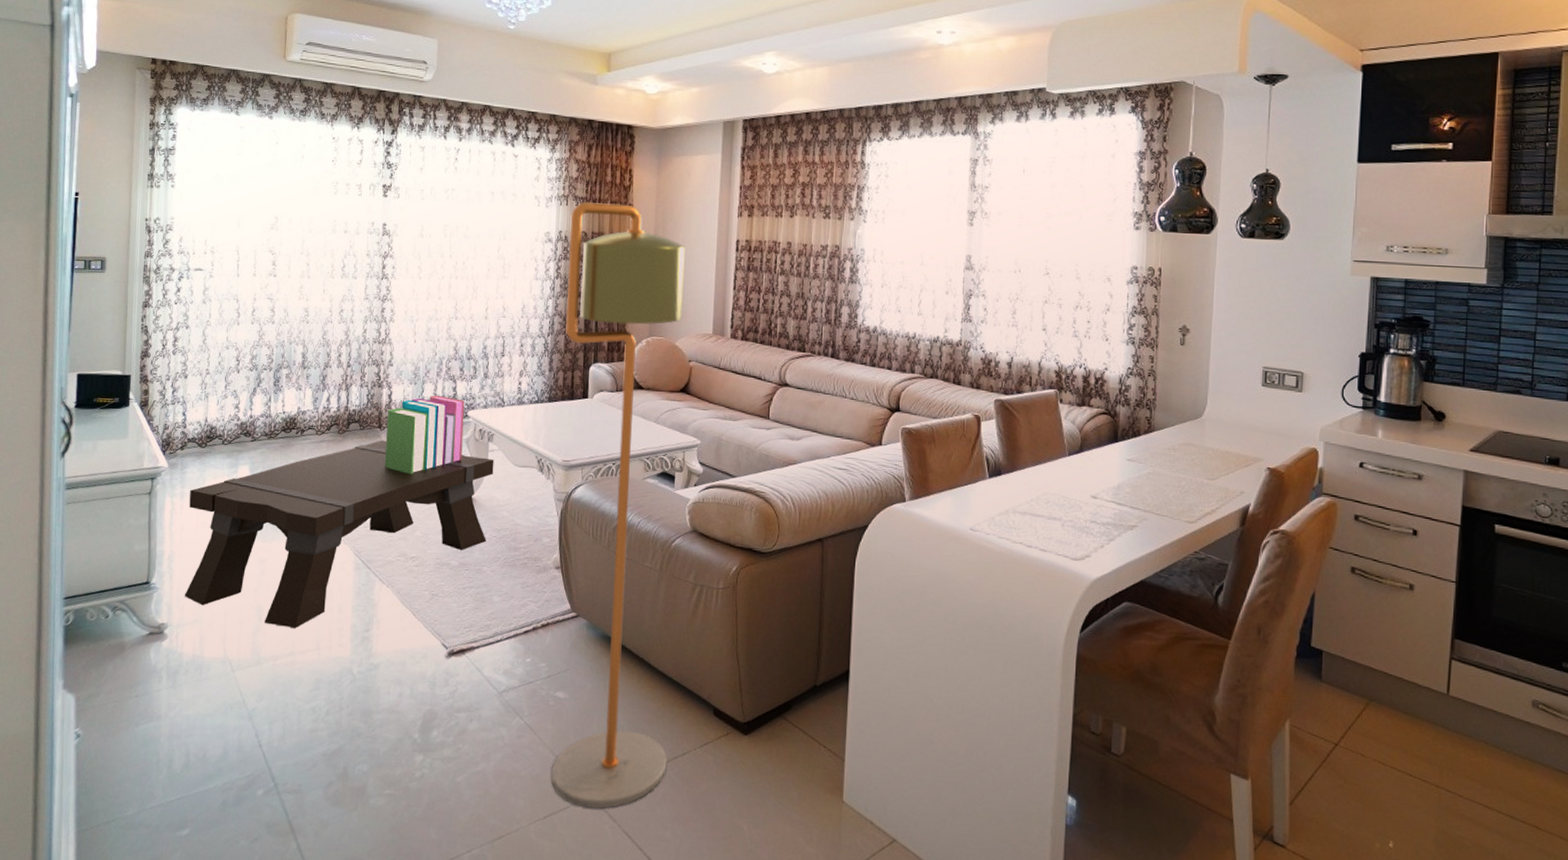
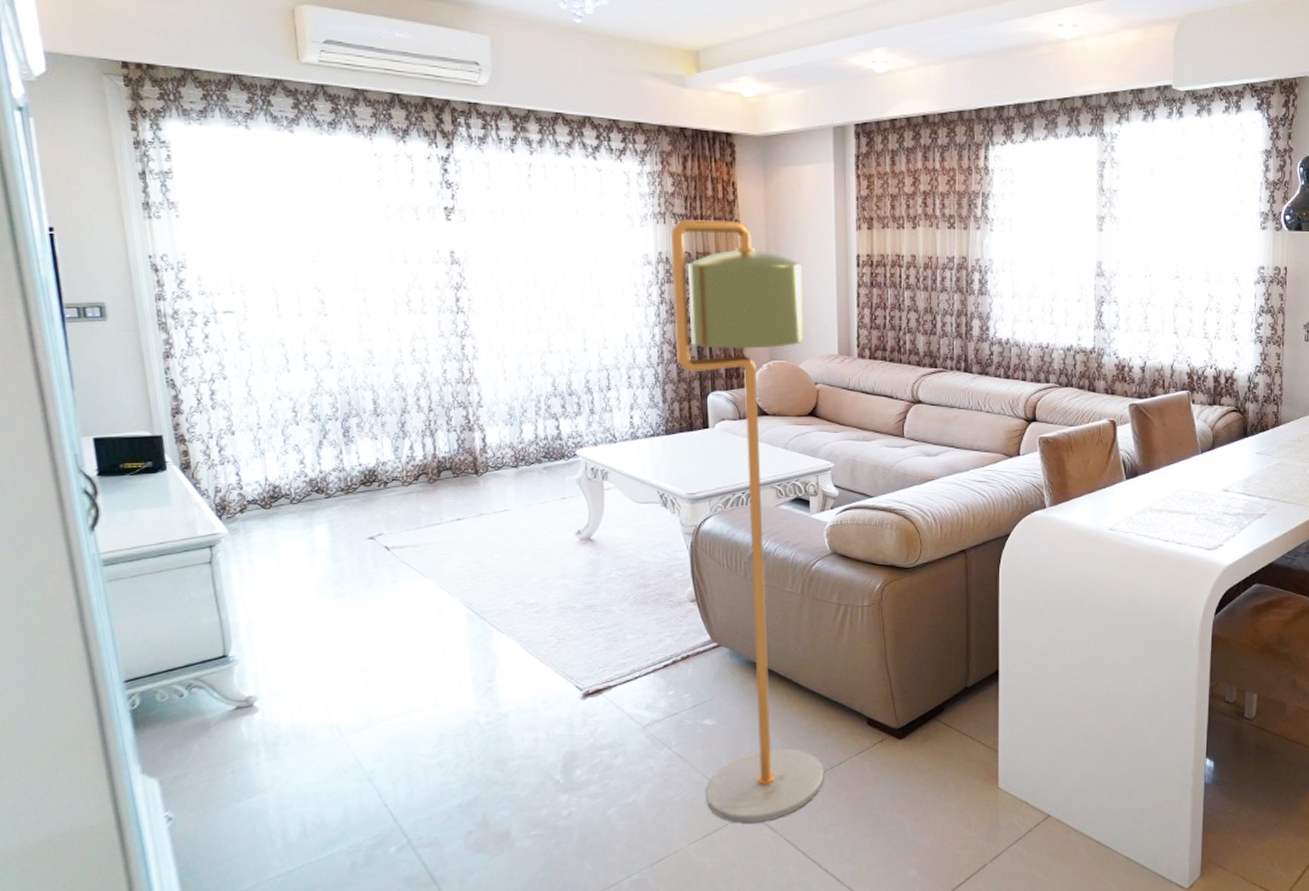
coffee table: present [185,440,494,628] -> none [259,486,612,686]
books: present [385,395,465,474] -> none [484,435,575,520]

